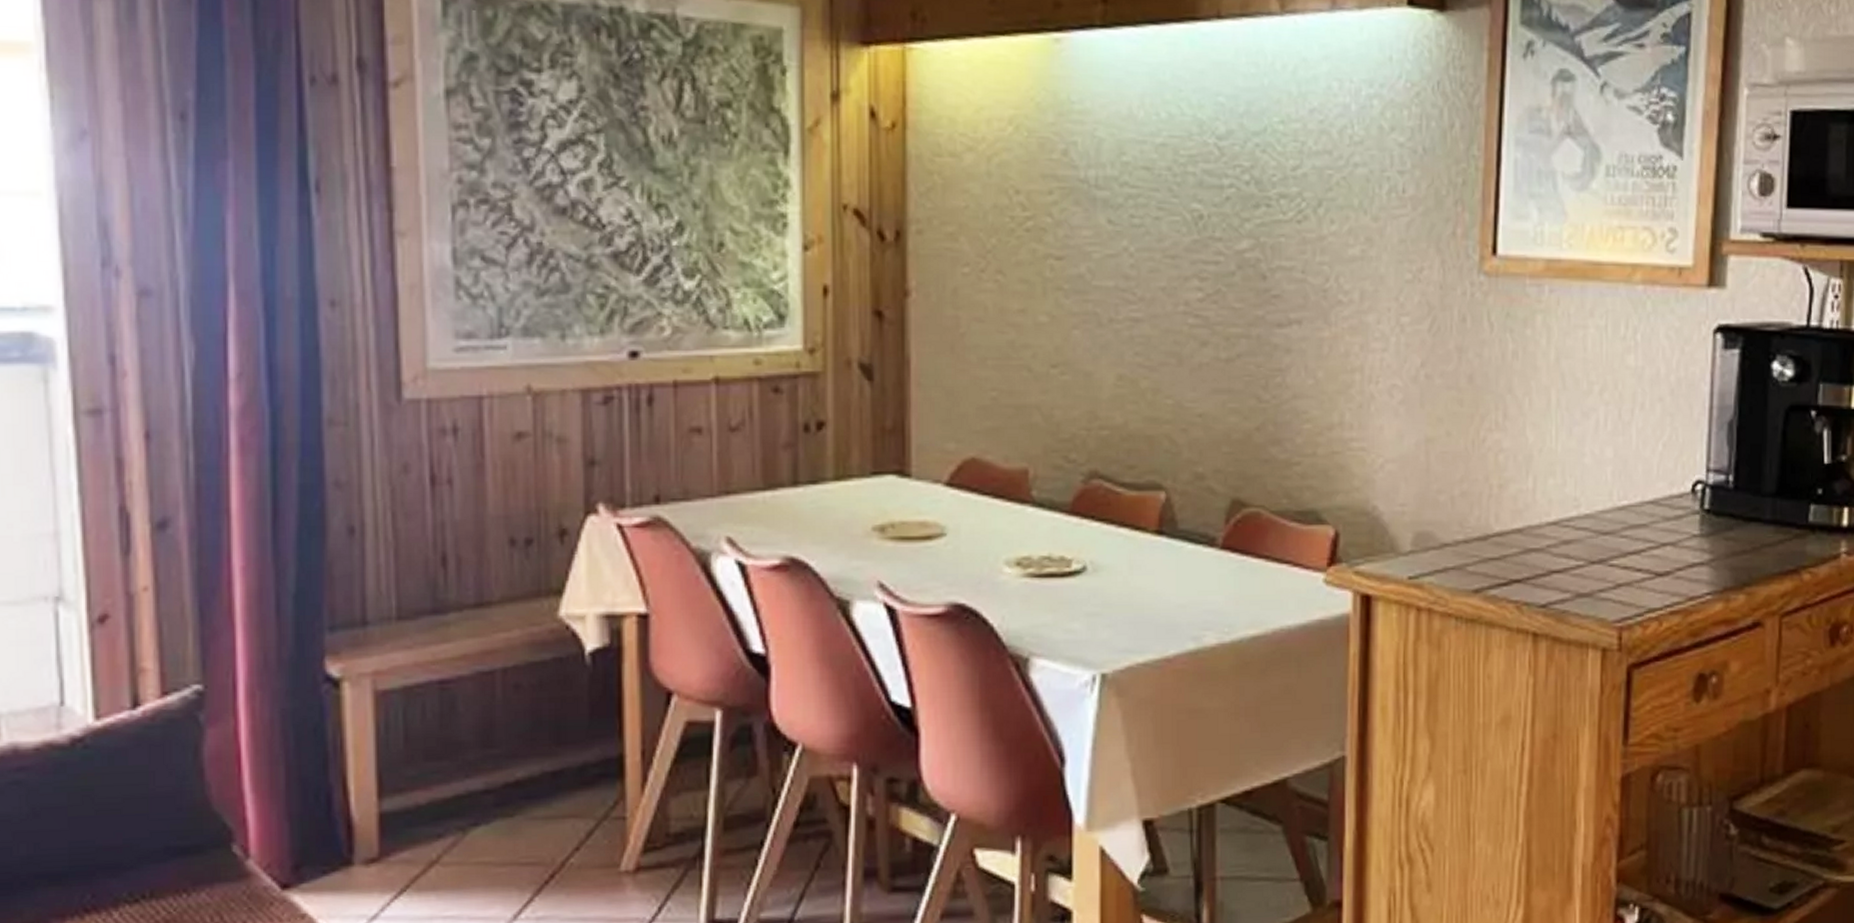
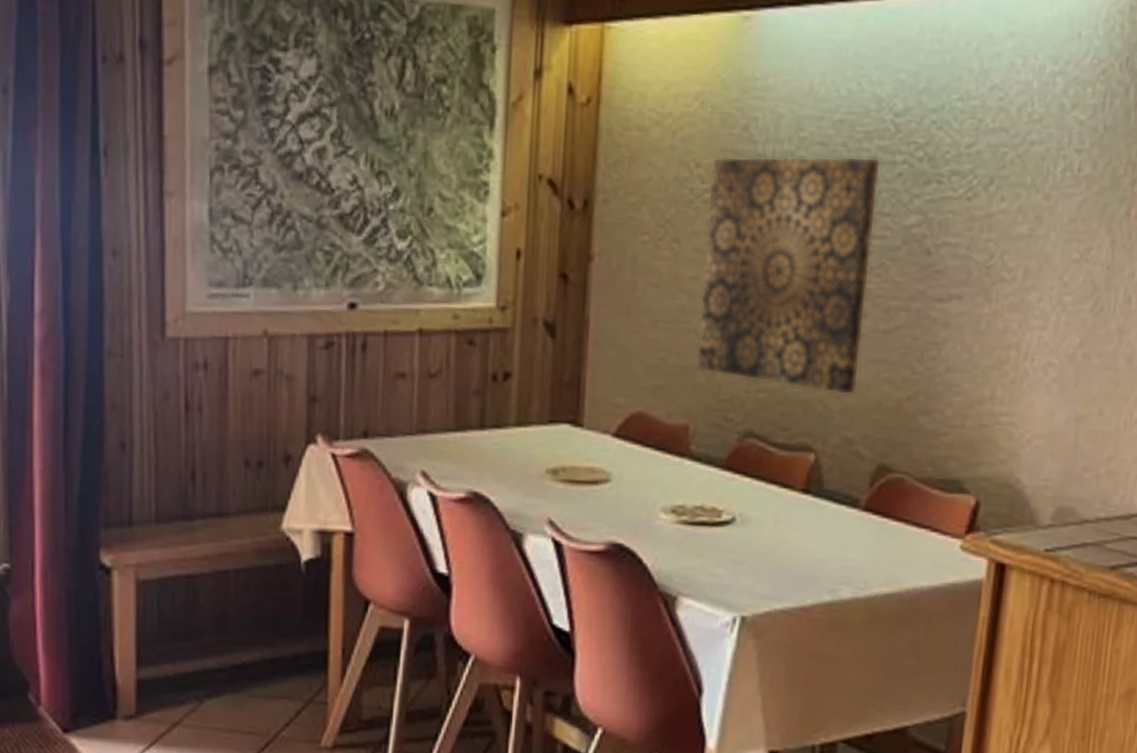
wall art: none [1030,180,1209,428] -> present [695,156,882,395]

